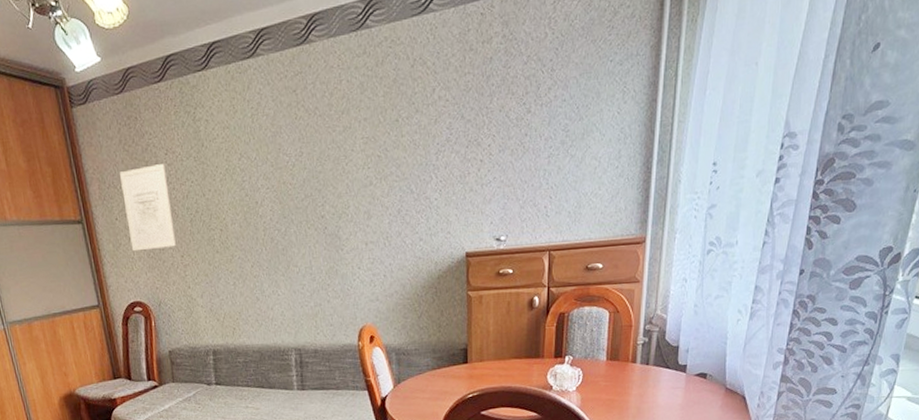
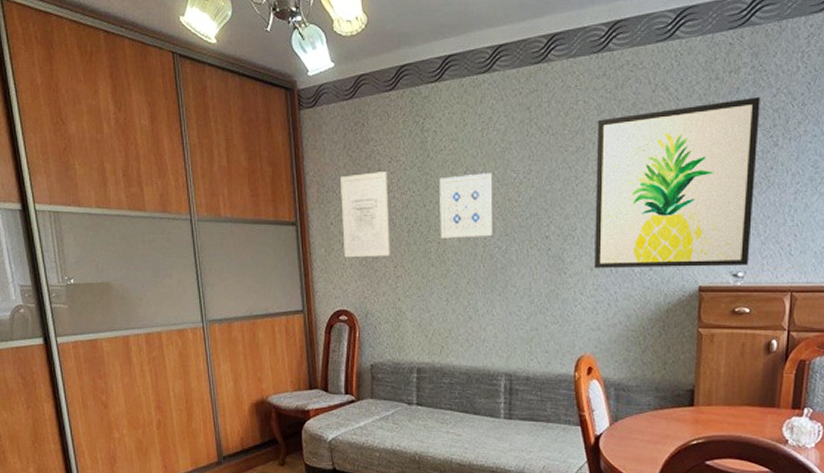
wall art: none [216,158,273,226] -> present [440,173,495,239]
wall art: none [361,66,513,243] -> present [594,97,760,269]

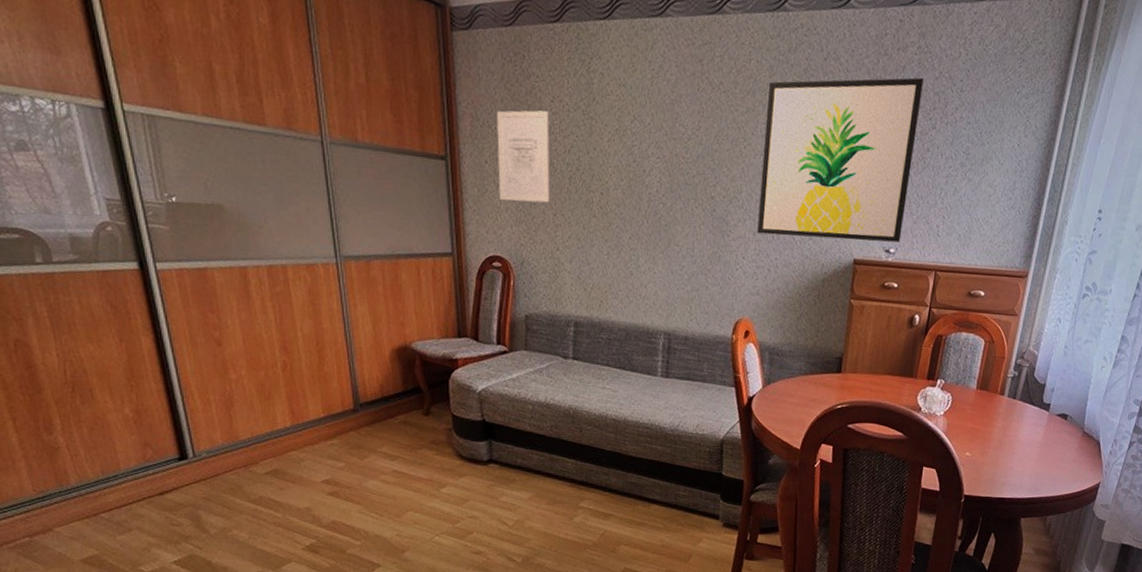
wall art: present [440,173,495,239] -> none [603,124,663,192]

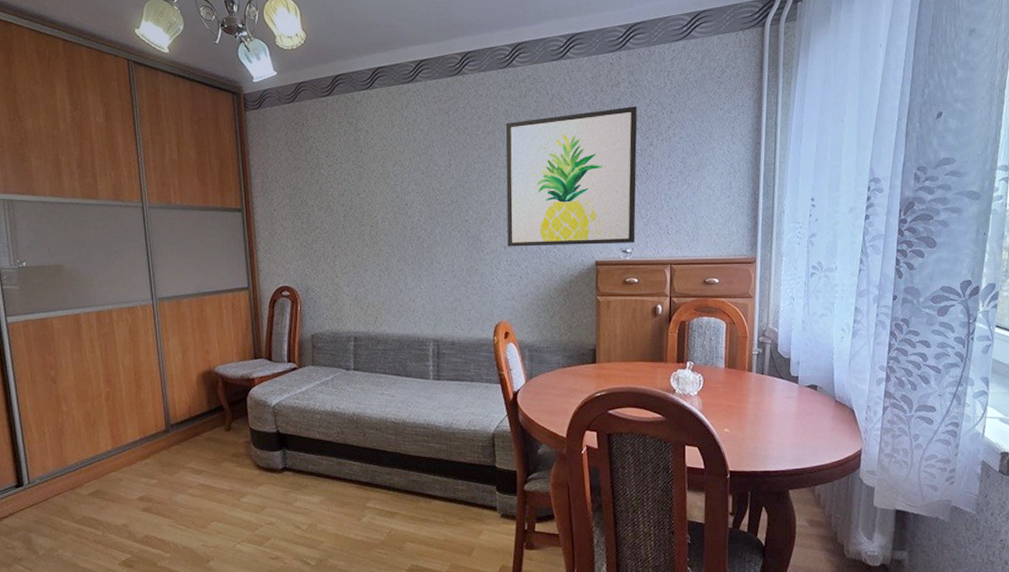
wall art: present [497,110,550,203] -> none [283,165,328,240]

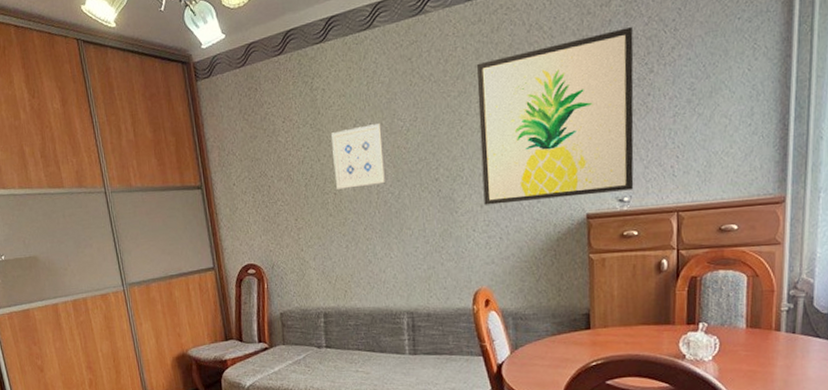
wall art: none [372,166,420,222] -> present [331,123,386,190]

